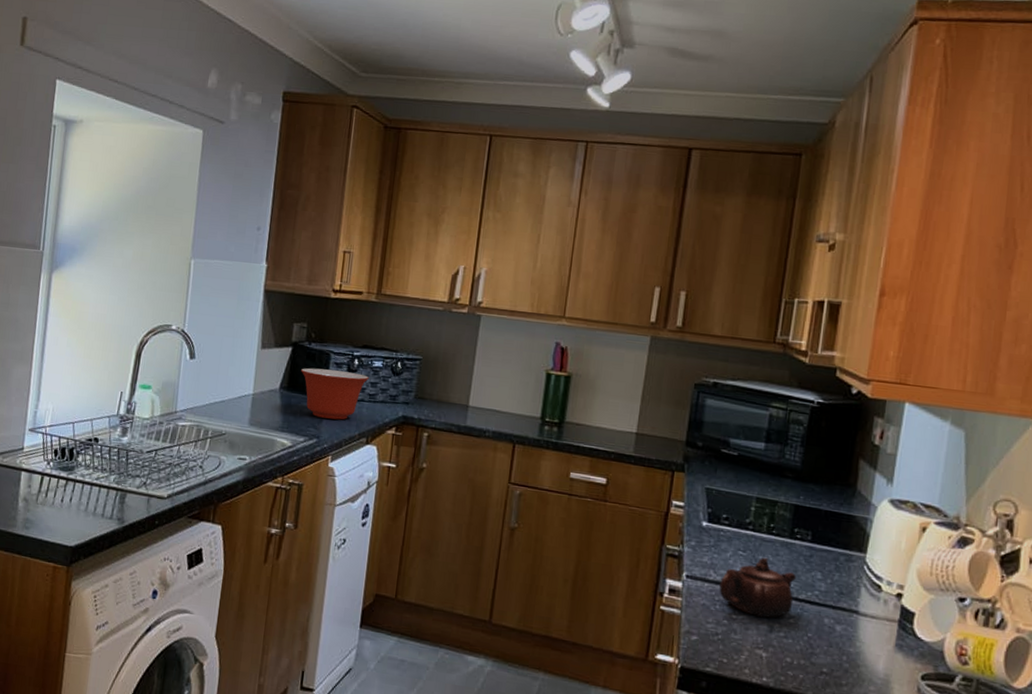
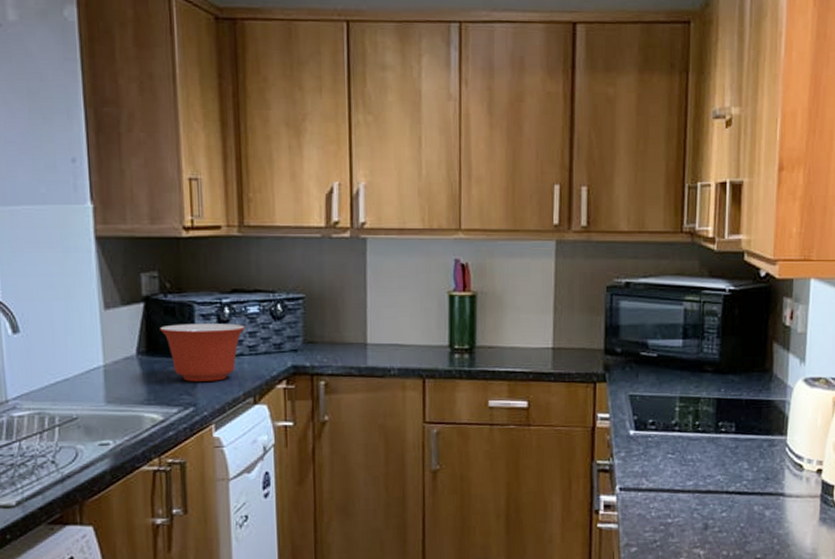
teapot: present [719,557,796,618] -> none [653,456,724,516]

